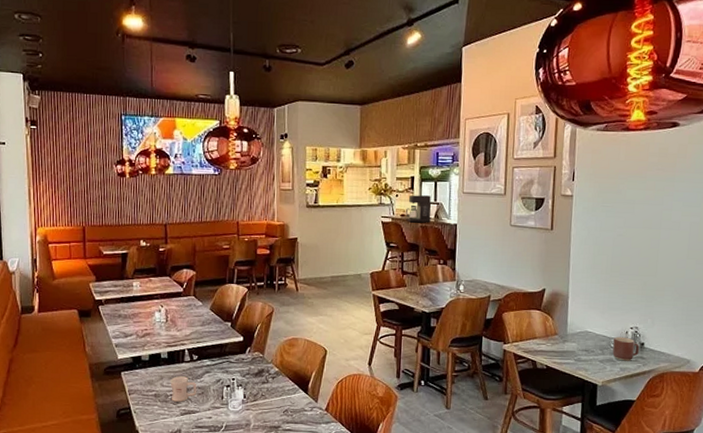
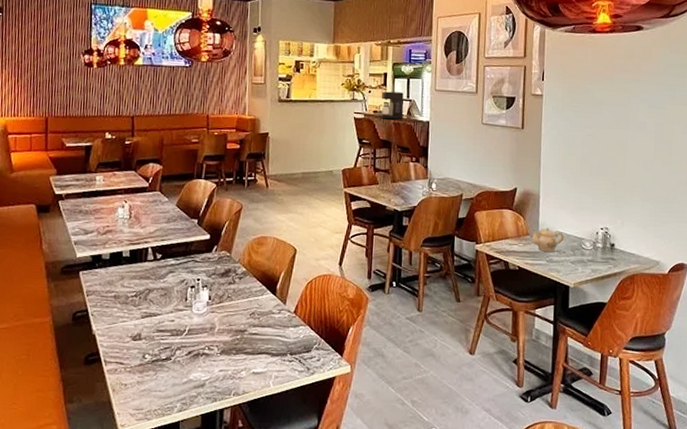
mug: present [170,376,197,402] -> none [131,276,160,304]
teapot: none [560,327,593,352] -> present [532,228,564,253]
mug: present [612,336,640,361] -> none [584,237,610,263]

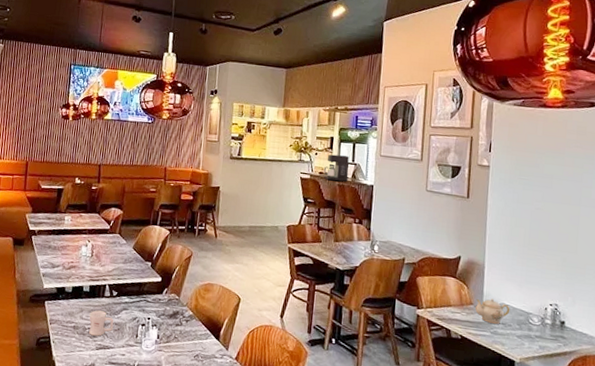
mug: none [131,276,160,304] -> present [89,310,114,337]

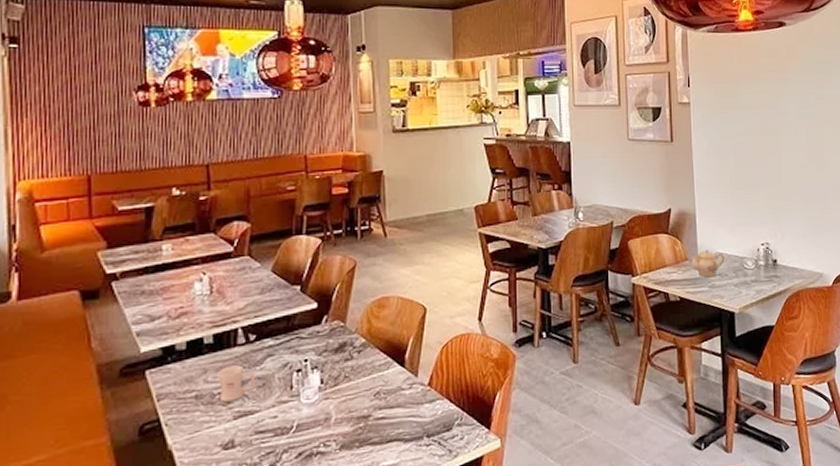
coffee maker: present [324,154,349,183] -> none [512,111,541,143]

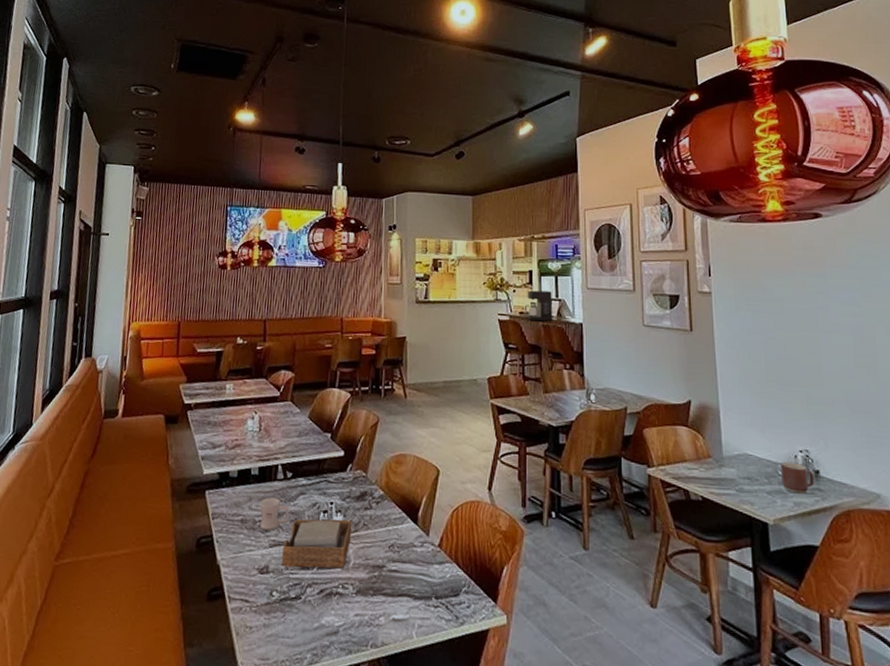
napkin holder: none [249,375,332,438] -> present [281,518,352,569]
coffee maker: none [512,111,541,143] -> present [525,290,553,322]
teapot: present [691,249,725,278] -> none [715,449,755,480]
mug: none [746,255,773,282] -> present [781,461,815,494]

